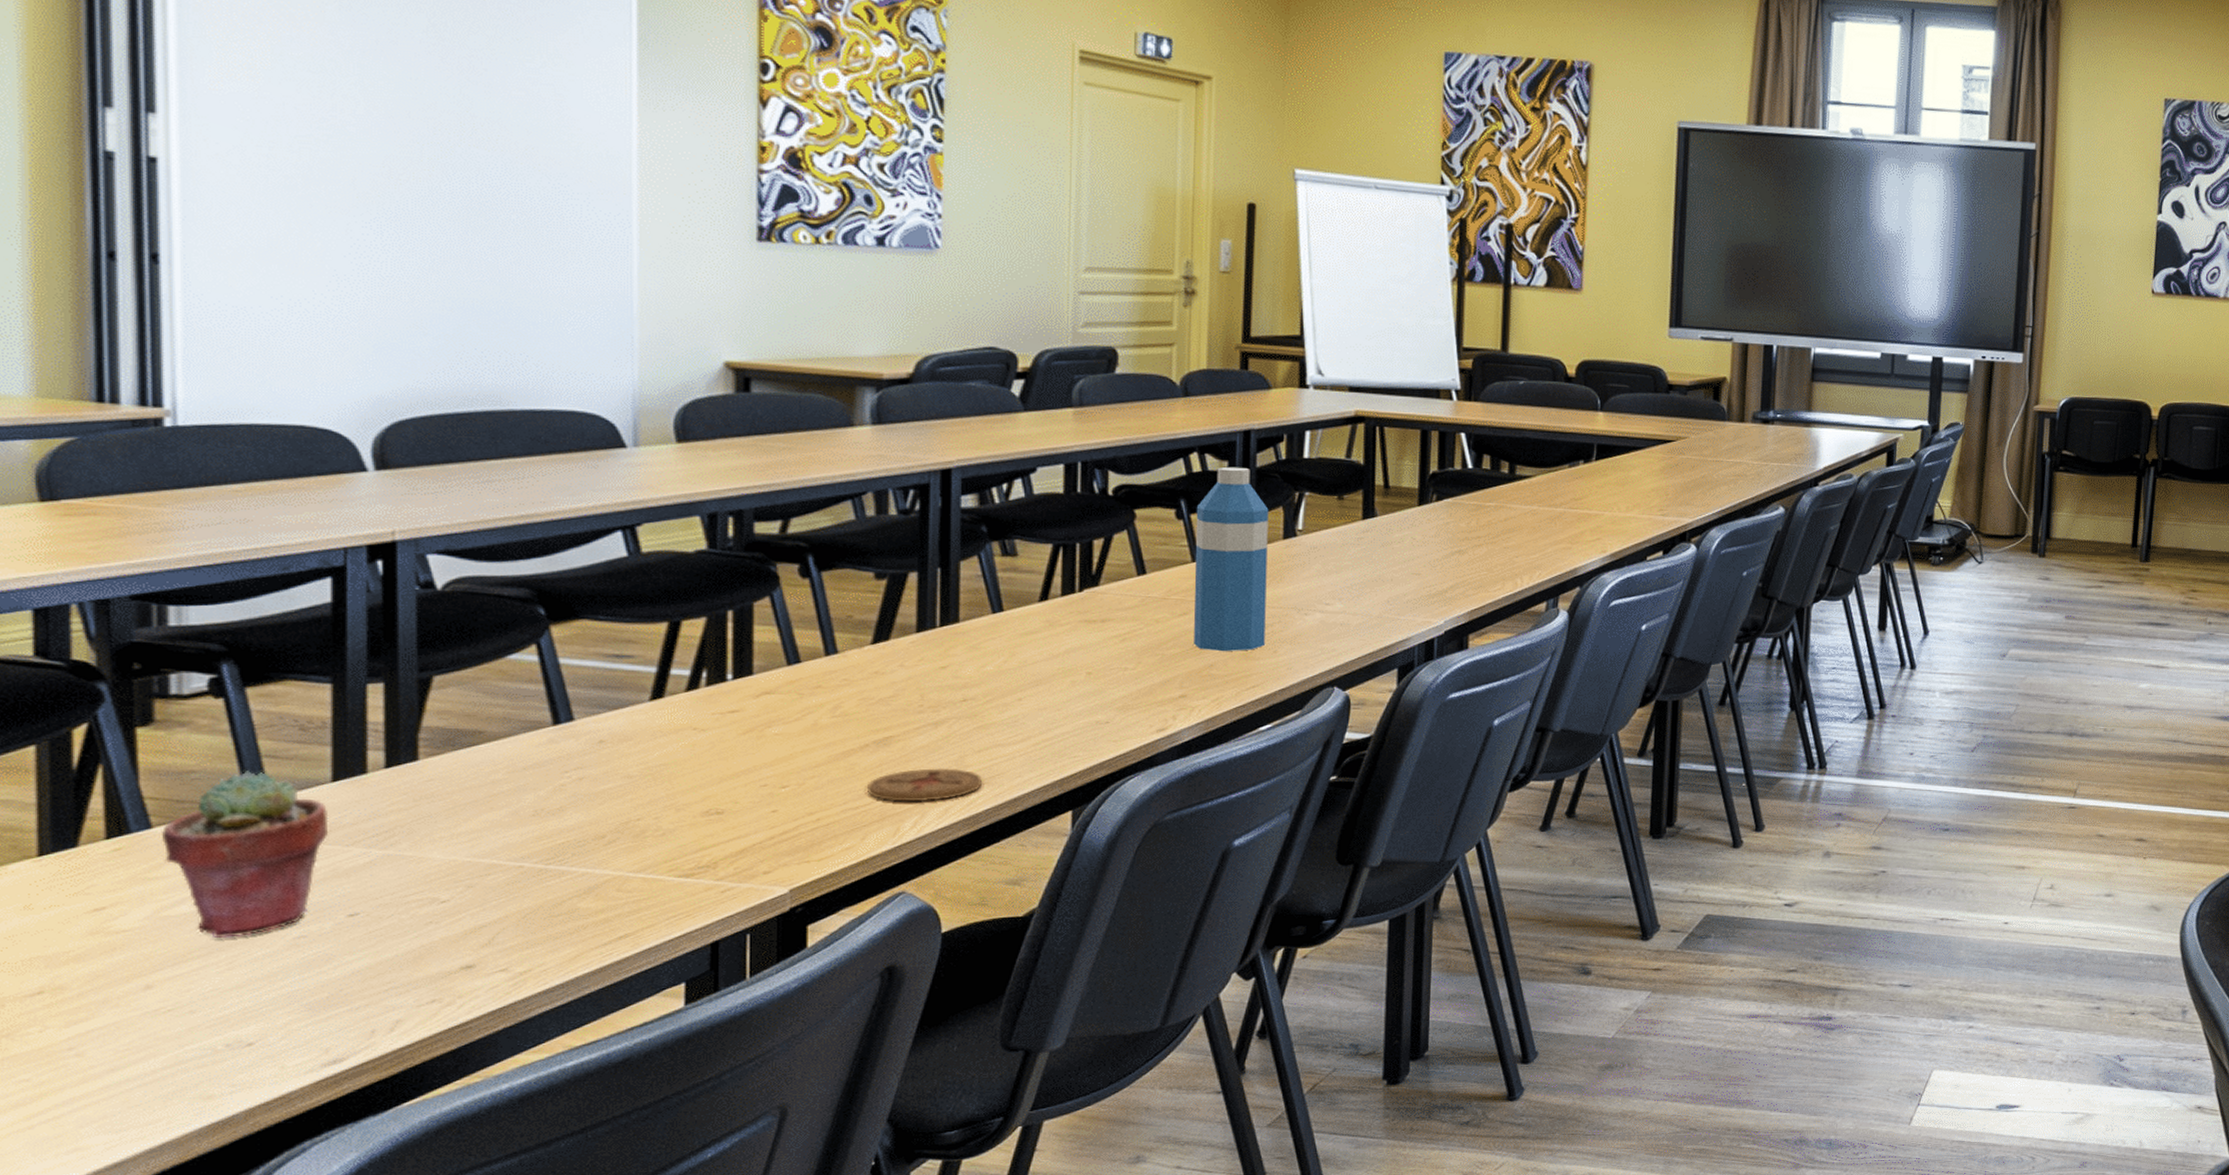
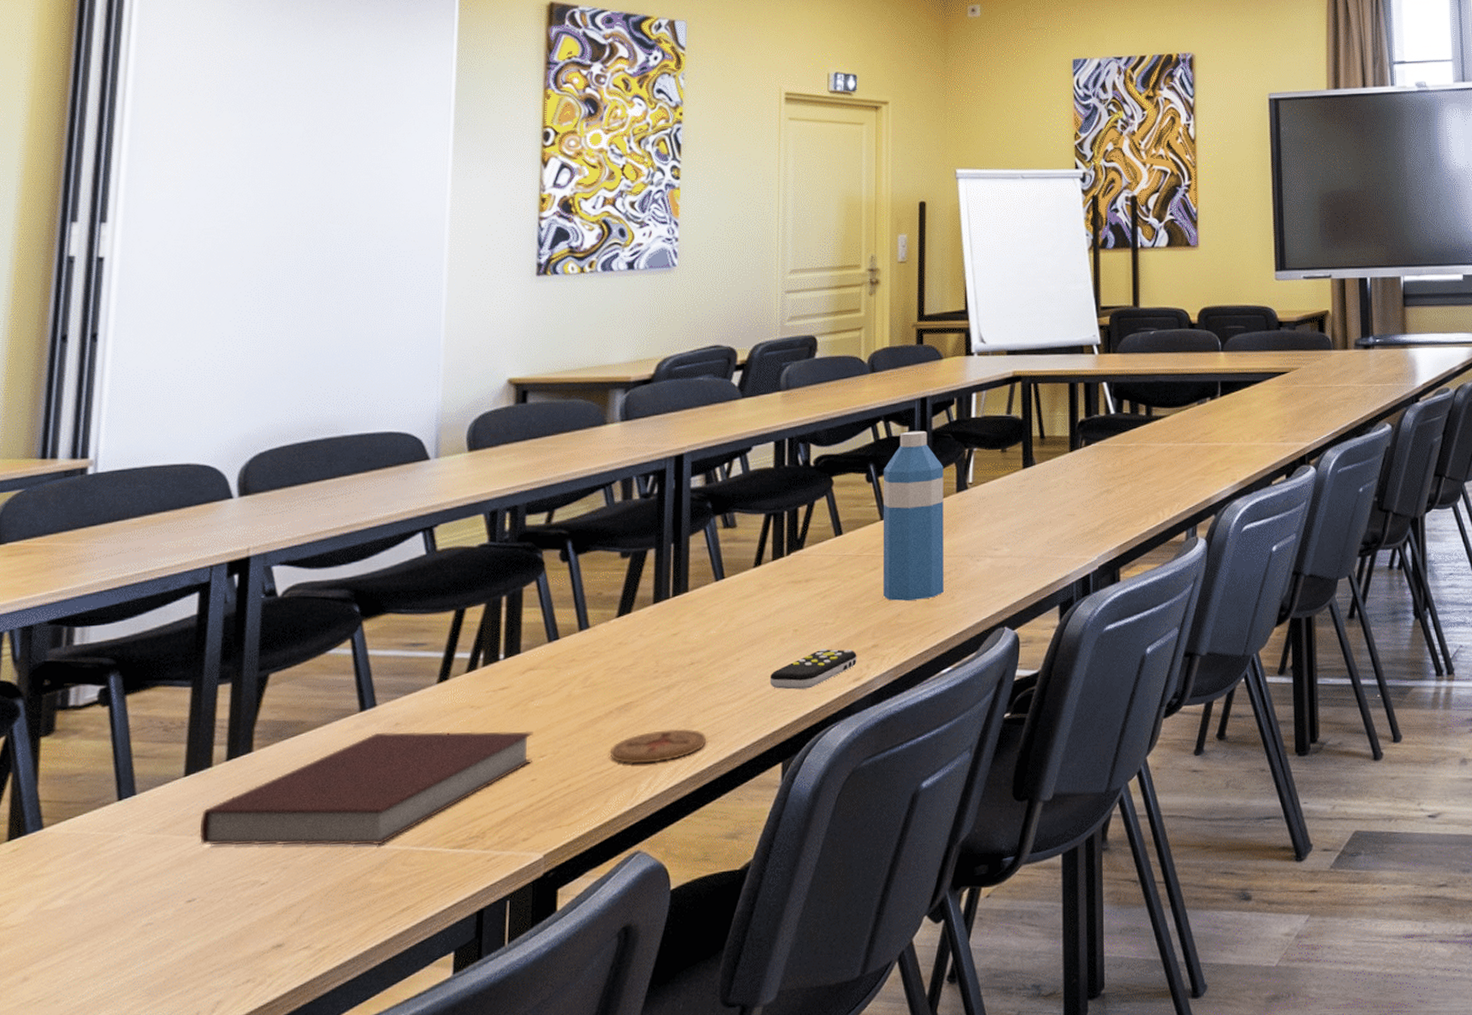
potted succulent: present [162,771,329,938] -> none [50,771,180,929]
notebook: none [358,749,772,869] -> present [200,731,533,846]
remote control: none [1058,695,1162,736] -> present [769,648,857,690]

